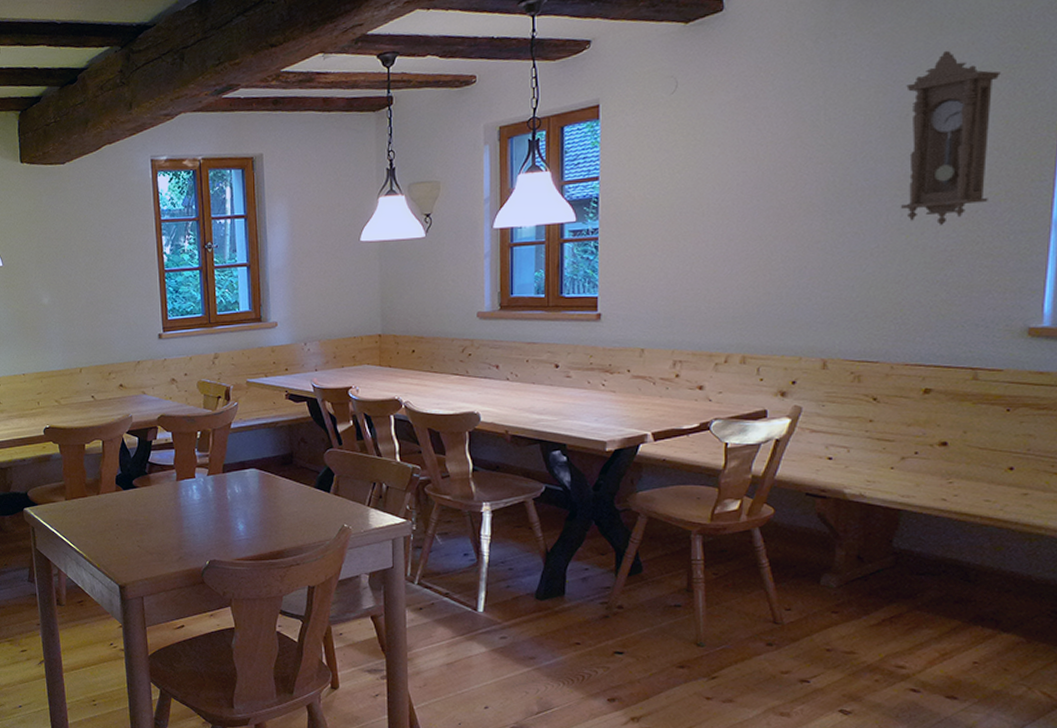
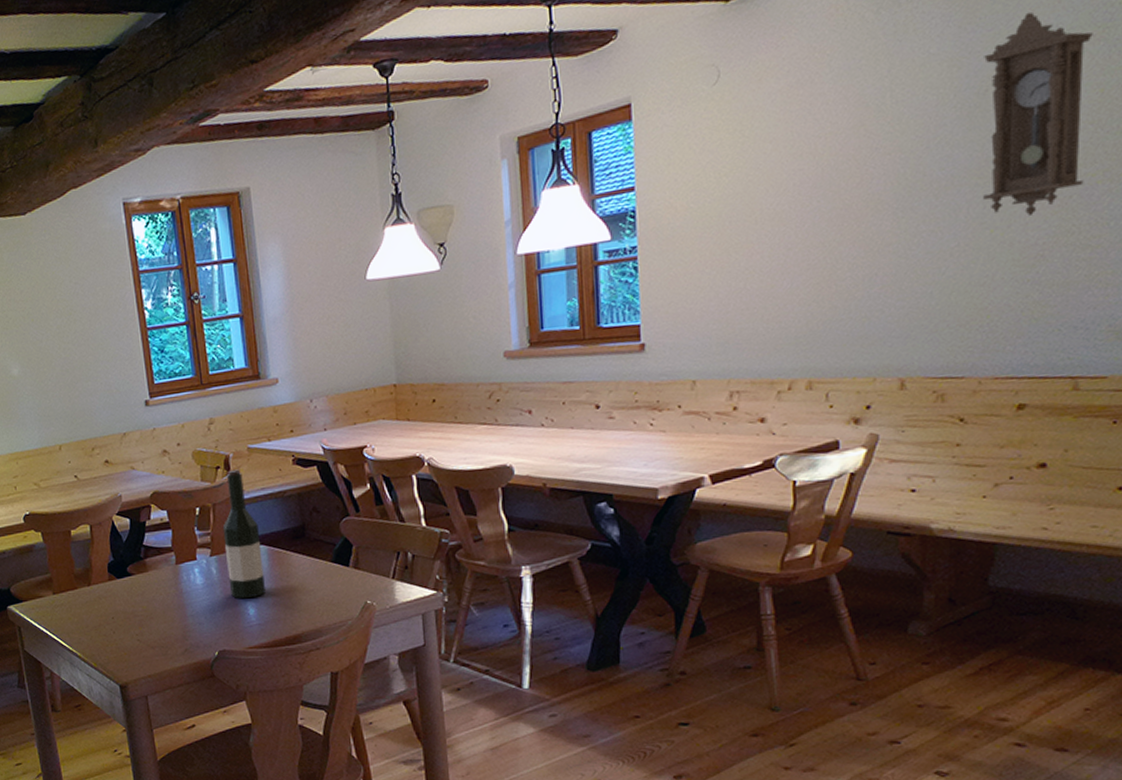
wine bottle: none [220,400,254,516] -> present [222,469,265,599]

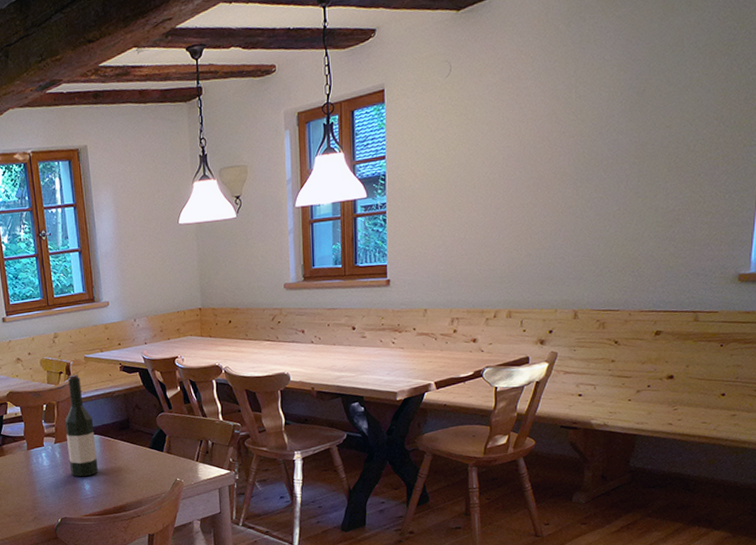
pendulum clock: present [983,11,1093,217] -> none [638,30,720,189]

